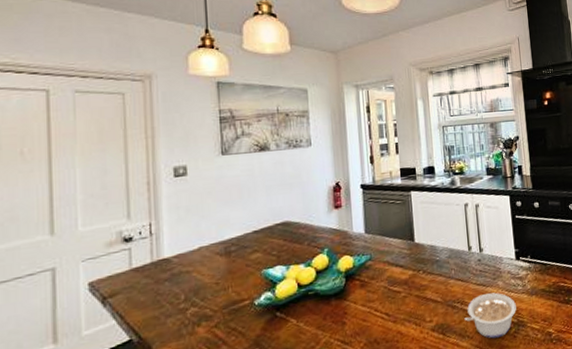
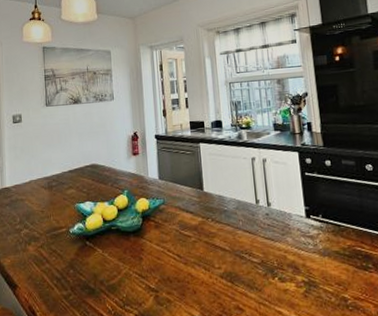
legume: present [464,292,517,339] -> none [252,248,307,295]

